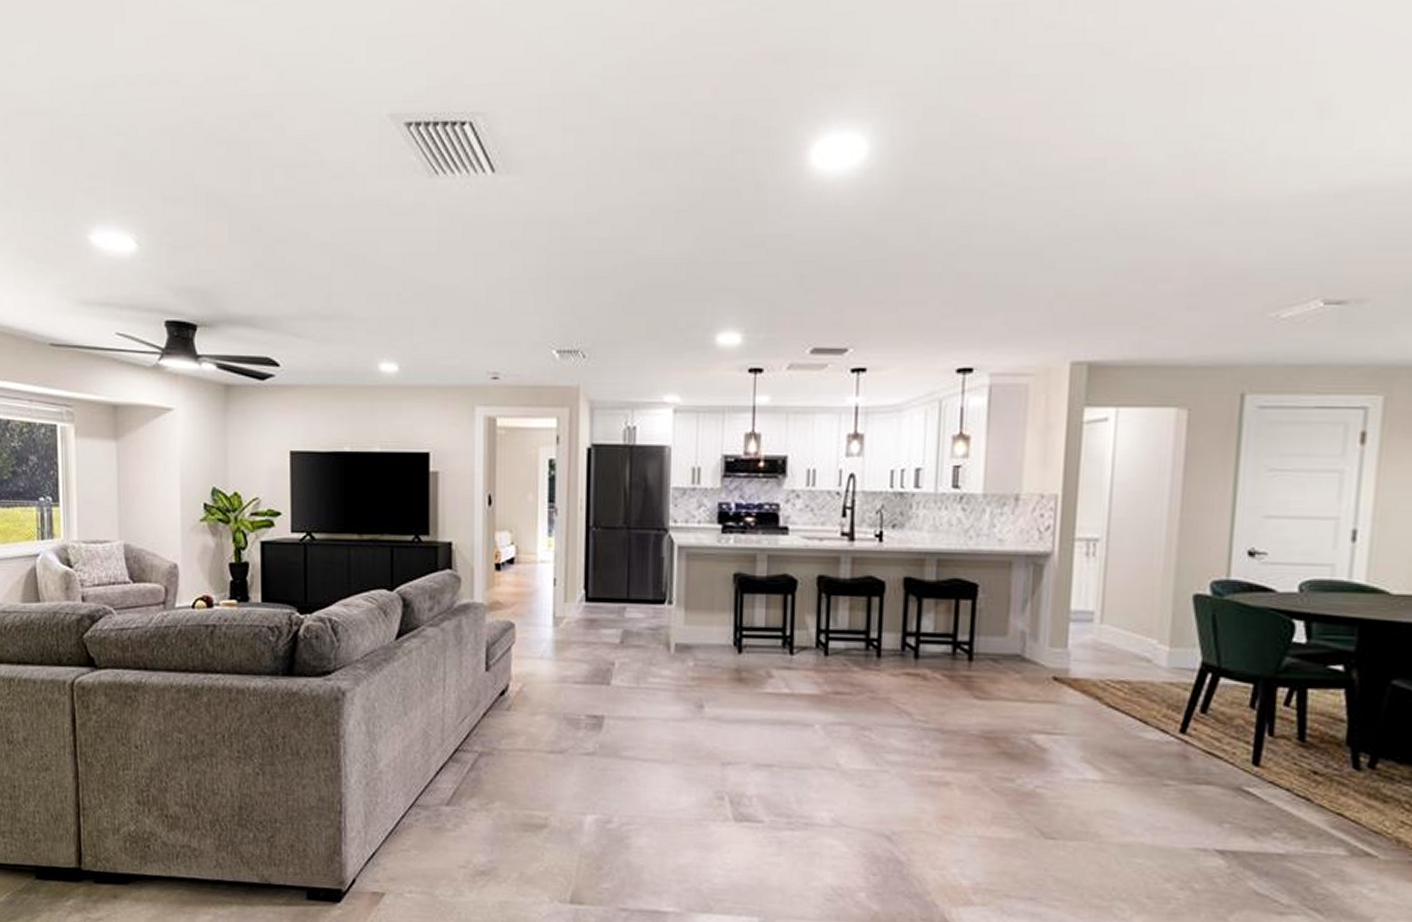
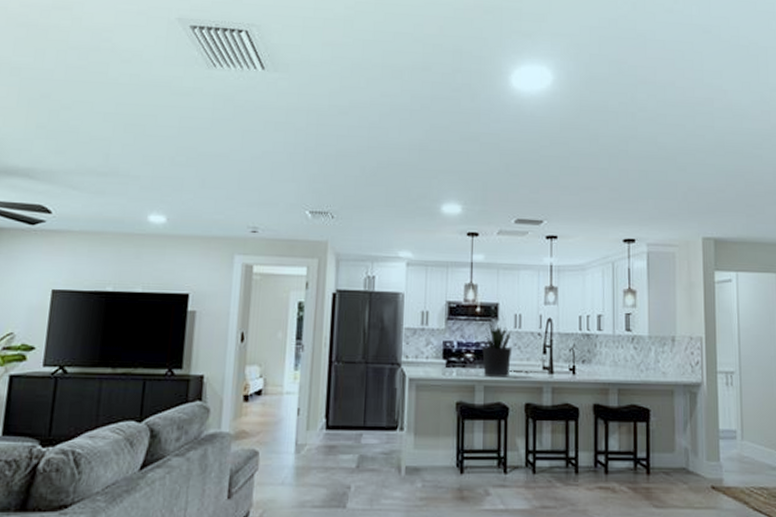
planter: none [766,479,804,546] -> present [482,322,512,378]

